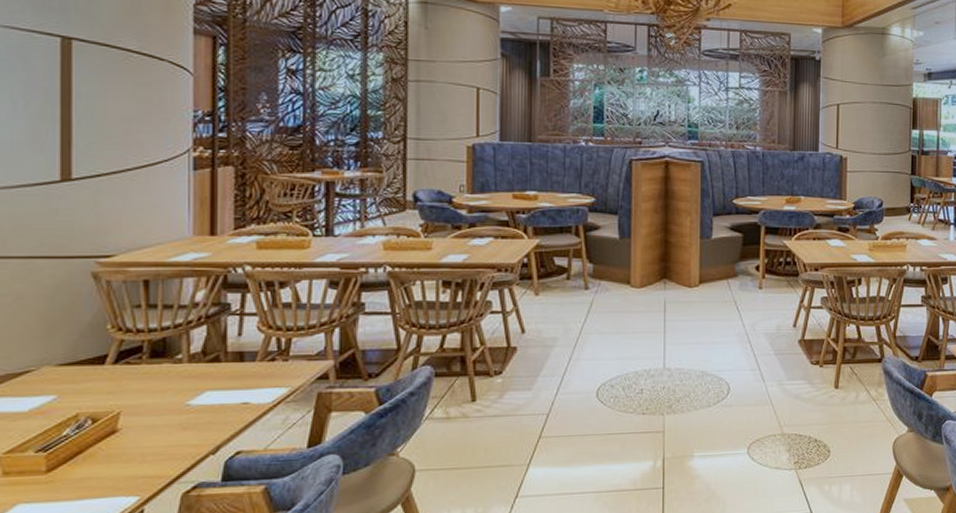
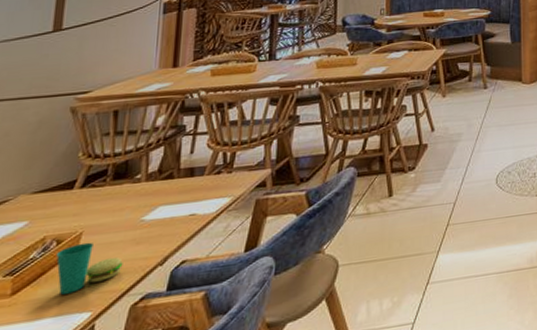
cup: none [94,423,170,476] -> present [56,242,123,295]

